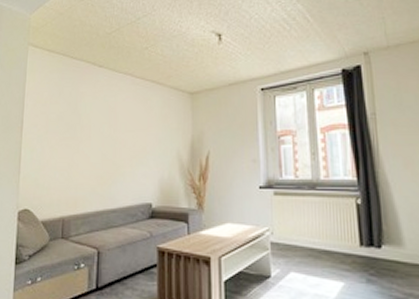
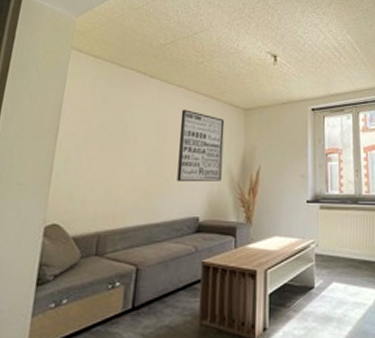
wall art: none [129,97,172,169] -> present [177,109,225,182]

